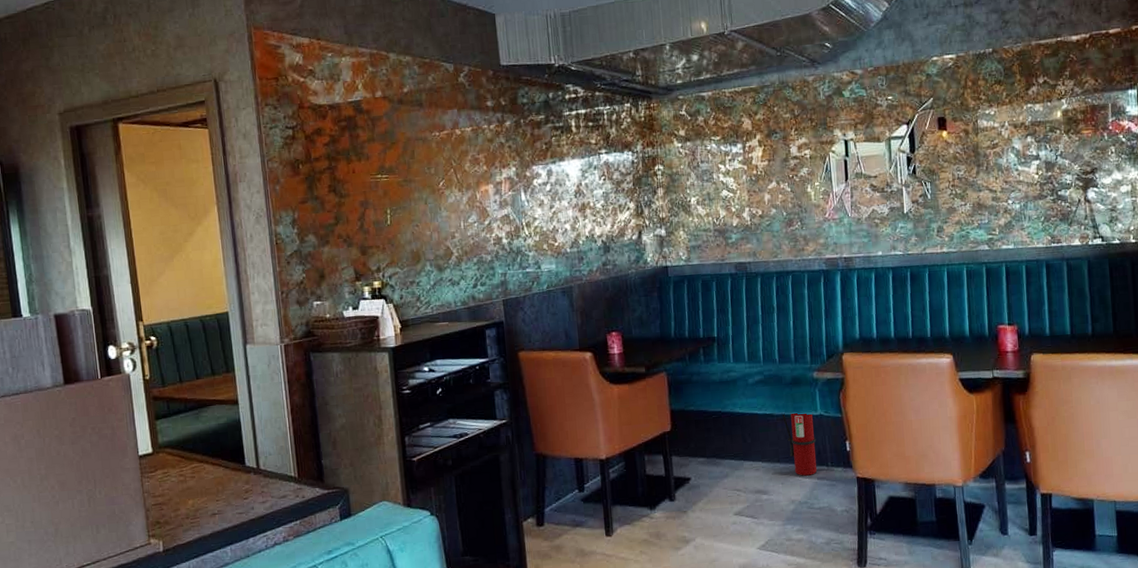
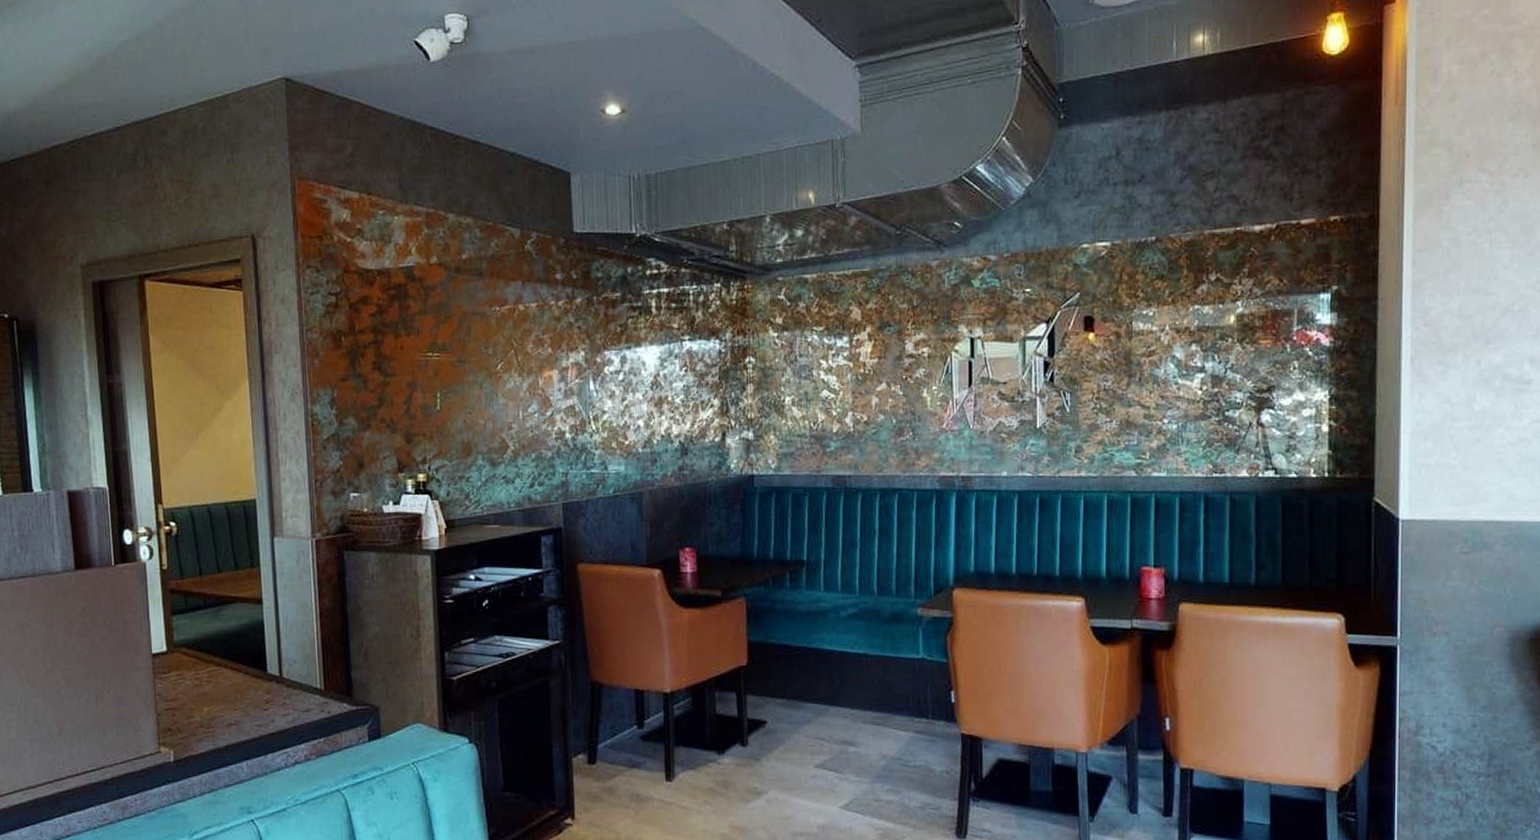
fire extinguisher: present [781,412,817,476] -> none [877,653,916,728]

